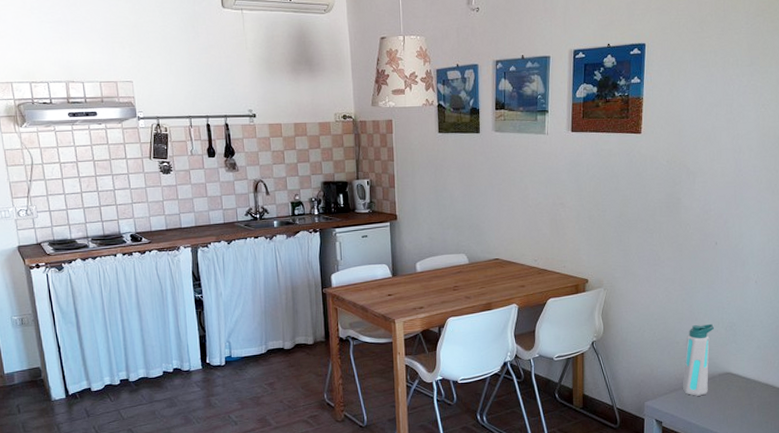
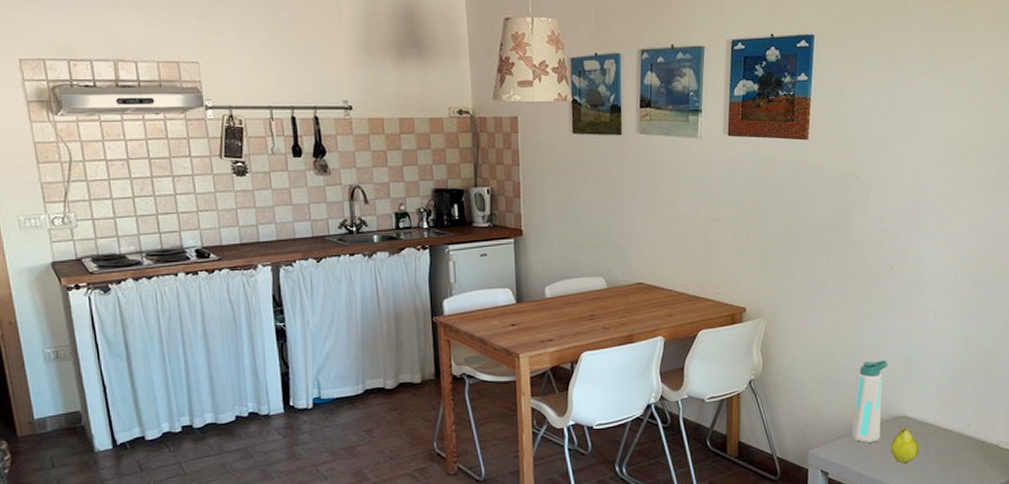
fruit: none [717,382,743,414] -> present [890,426,919,463]

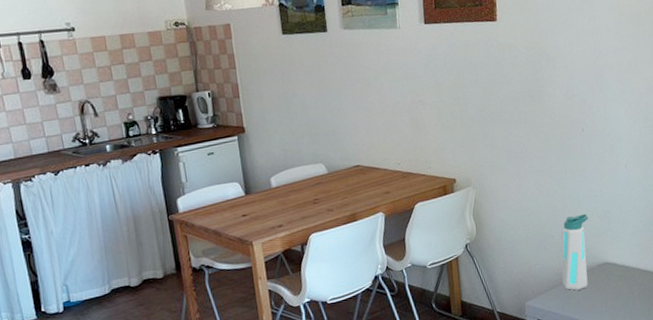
fruit: present [890,426,919,463] -> none [597,272,624,305]

